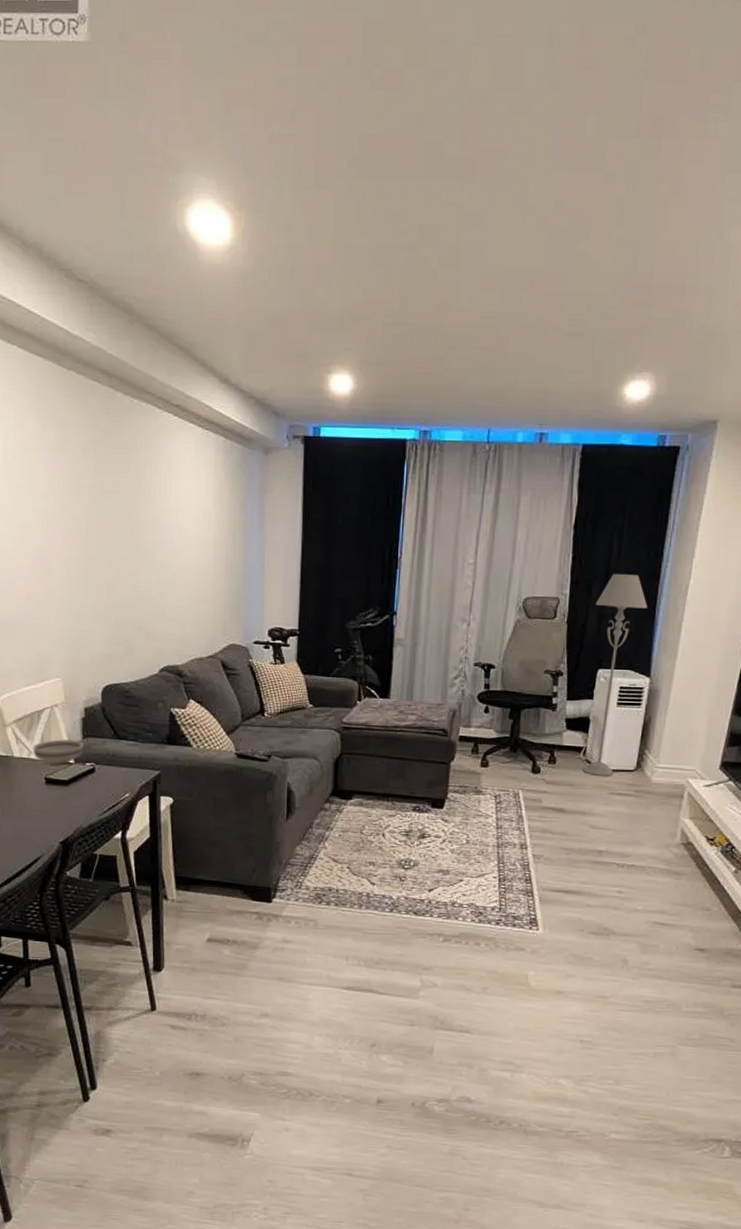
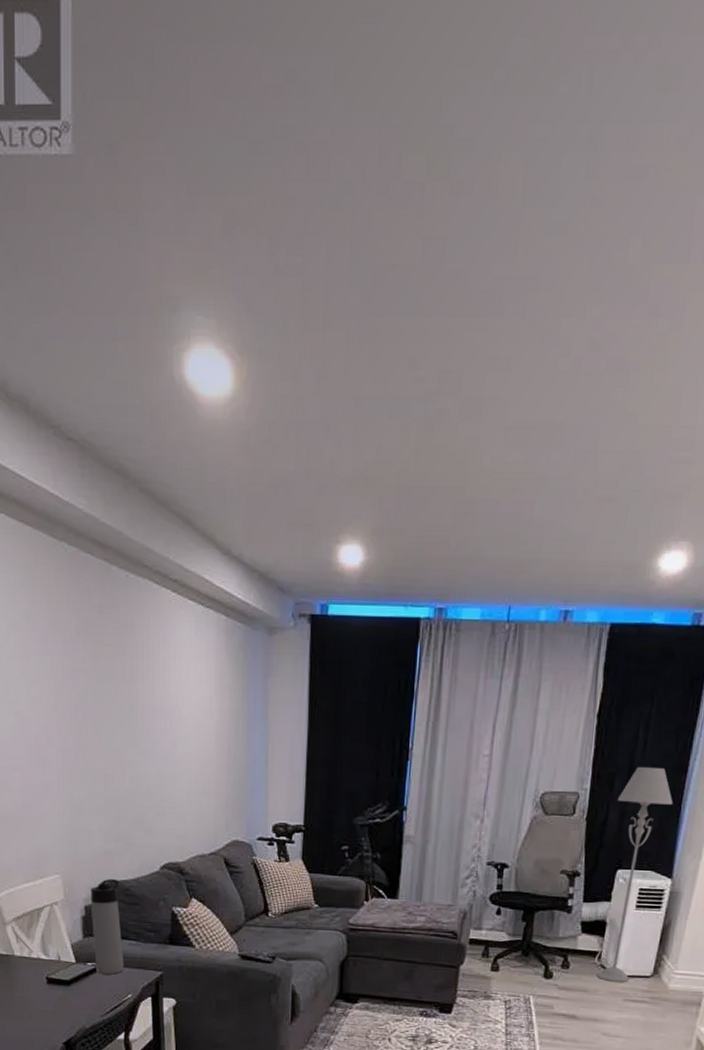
bowl: present [32,739,84,766] -> none [33,938,85,965]
thermos bottle: none [90,681,123,774] -> present [90,878,124,975]

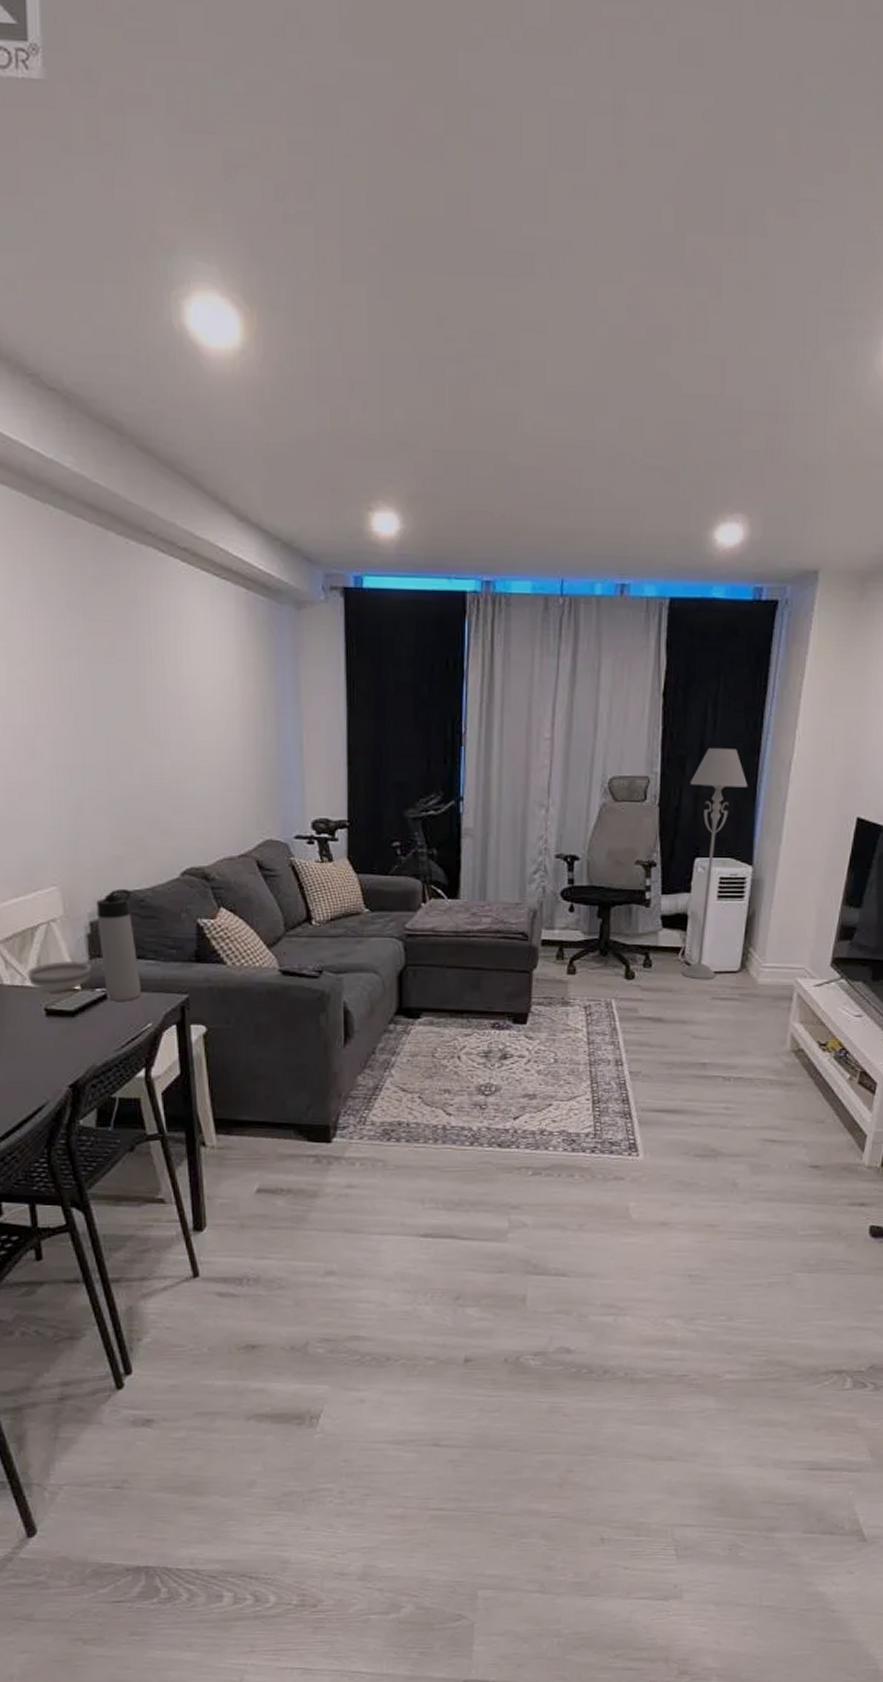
bowl: none [33,938,85,965] -> present [26,961,92,993]

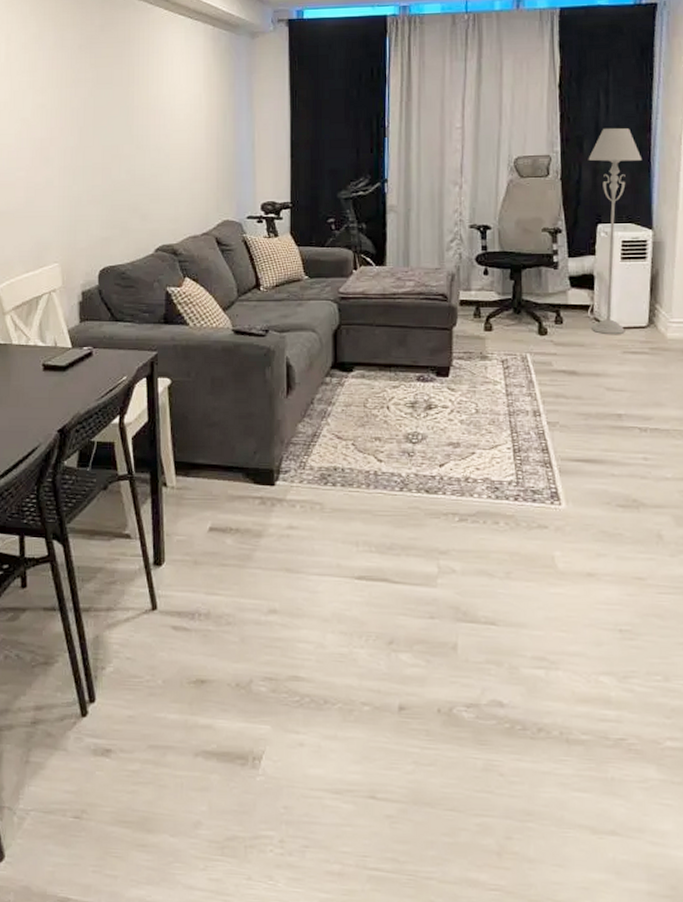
bowl: present [26,961,92,993] -> none [31,324,82,351]
thermos bottle: present [96,888,141,1001] -> none [87,263,120,357]

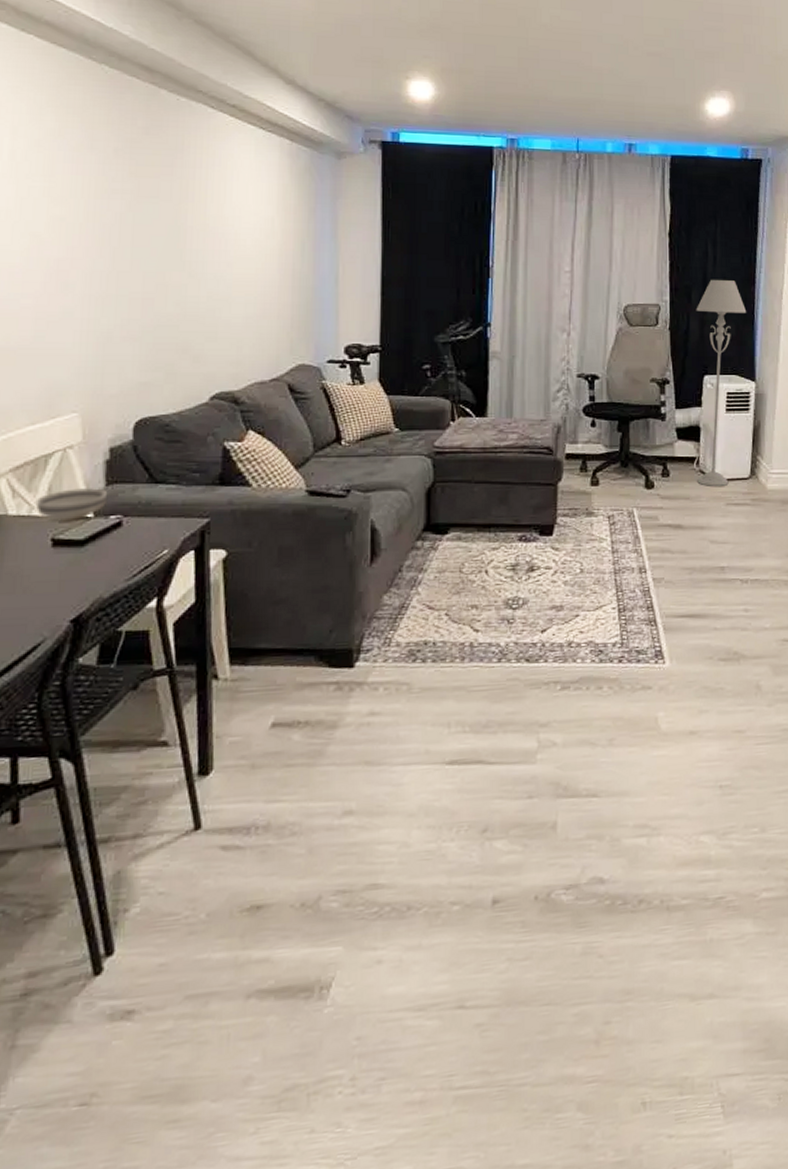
bowl: none [31,324,82,351] -> present [35,488,108,522]

